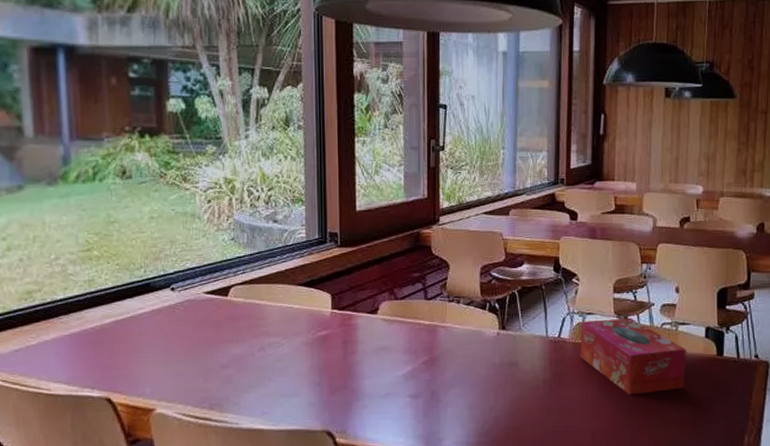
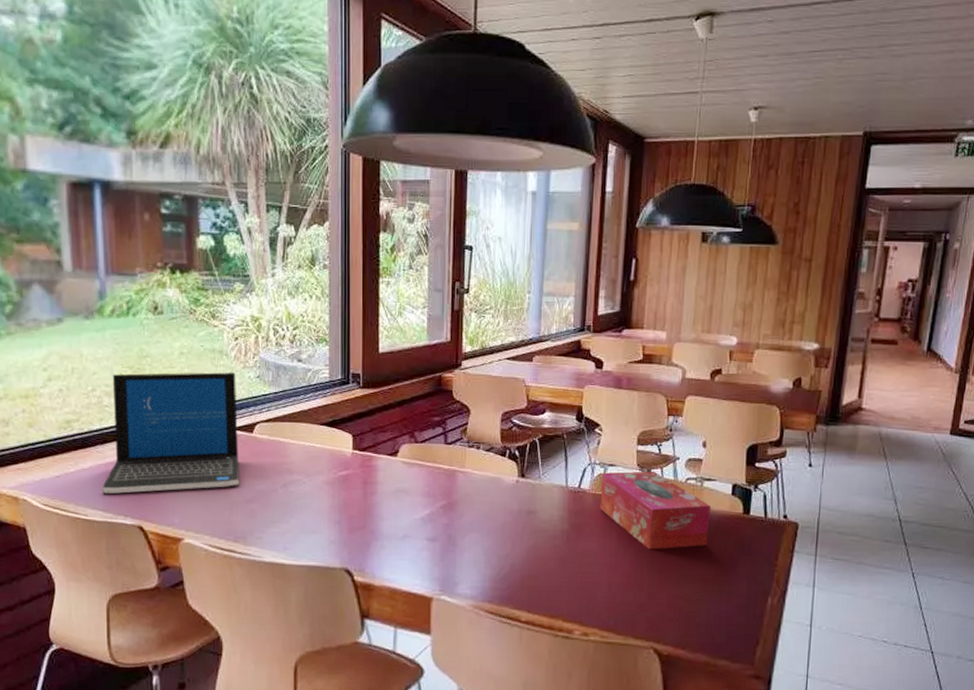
laptop: none [67,236,214,366] -> present [102,372,239,494]

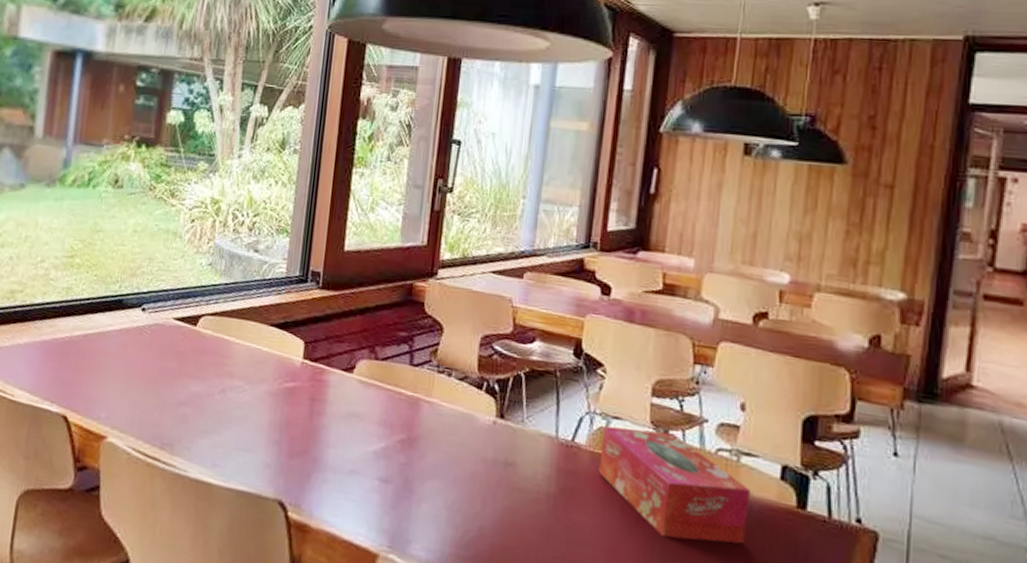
laptop: present [102,372,239,494] -> none [33,246,188,384]

